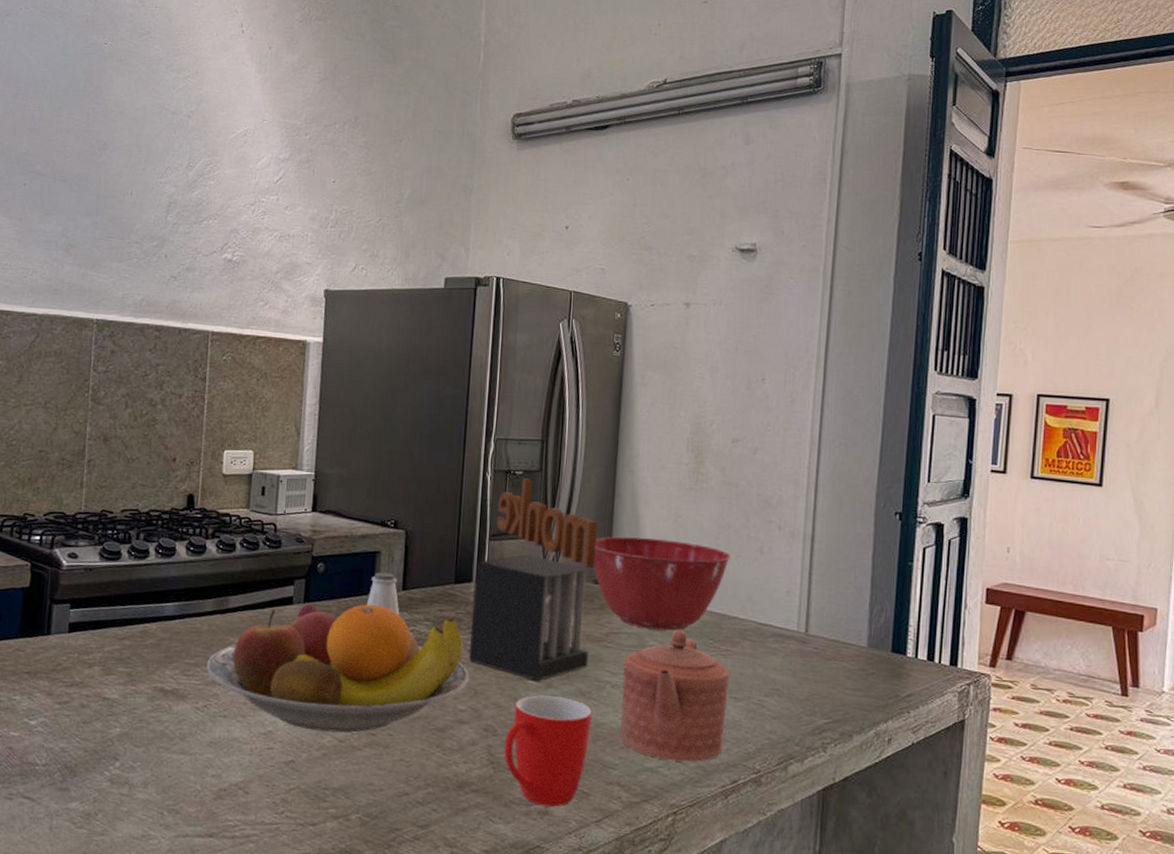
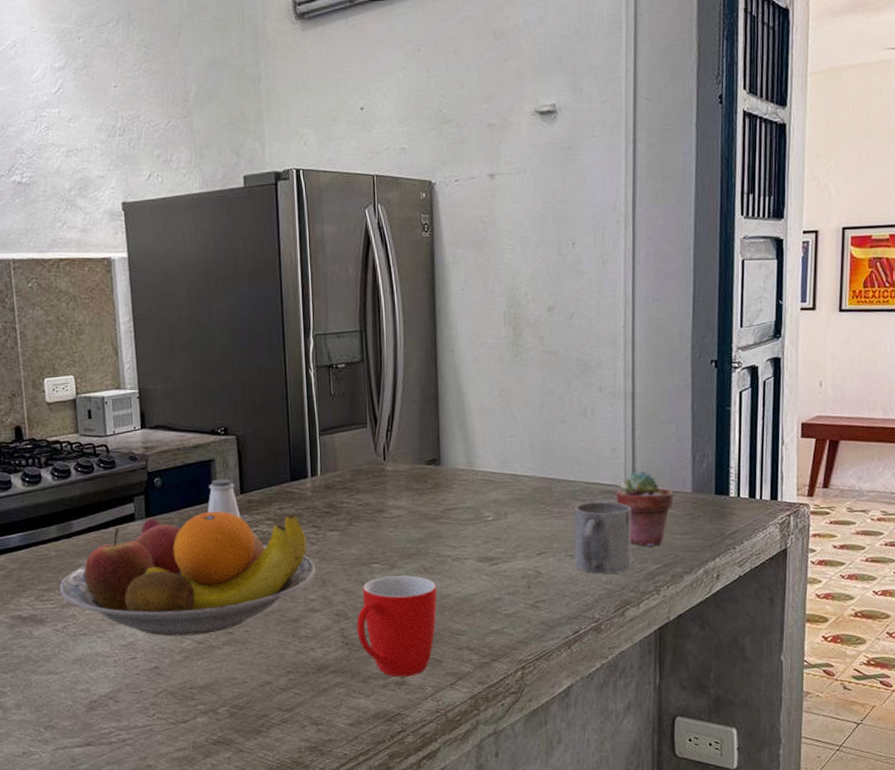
knife block: present [469,478,597,681] -> none [309,370,428,564]
mixing bowl: present [593,536,731,631] -> none [423,413,556,502]
teapot: present [620,629,730,762] -> none [462,498,564,621]
mug: none [739,644,803,723] -> present [574,502,632,574]
potted succulent: none [786,617,848,699] -> present [615,470,673,546]

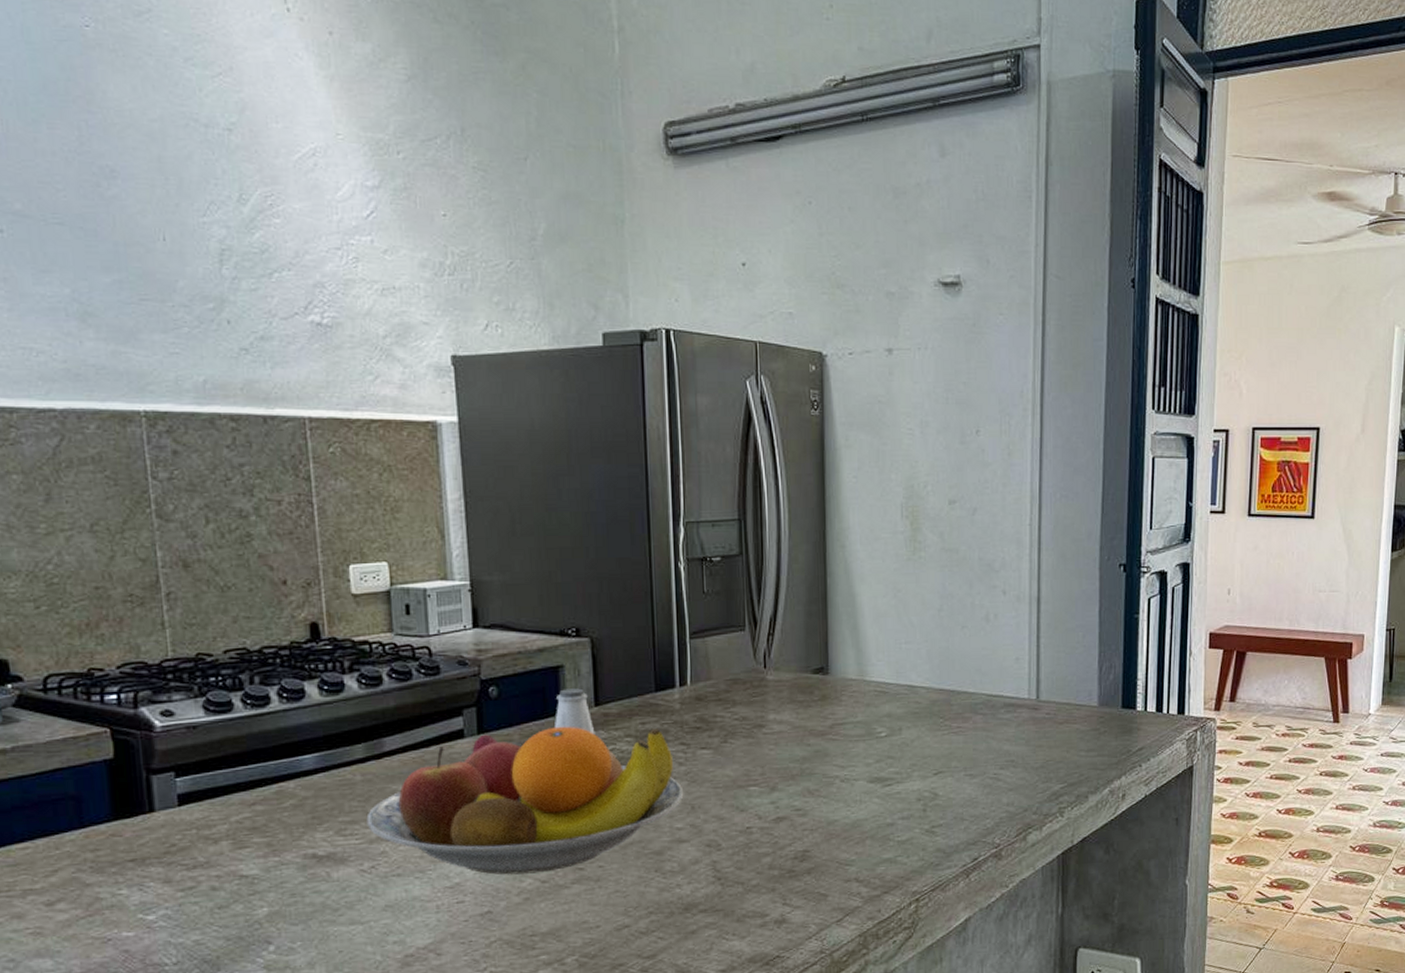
mug: present [356,575,437,677] -> none [730,799,823,915]
mug: present [574,502,632,574] -> none [974,716,1035,795]
potted succulent: present [615,470,673,546] -> none [1018,682,1079,764]

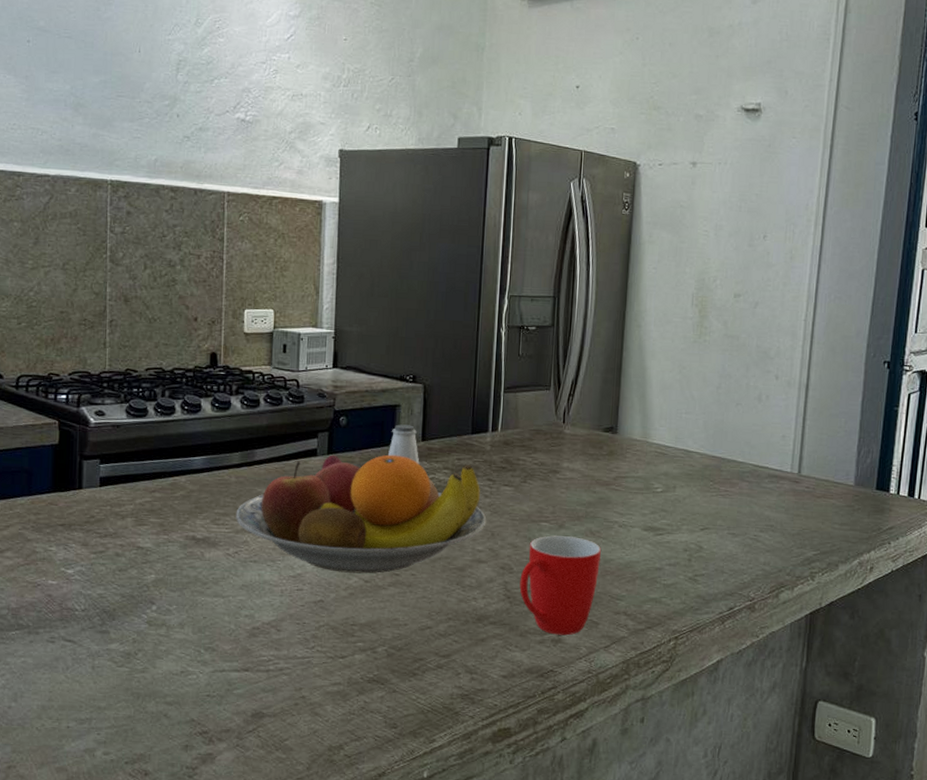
mug: none [730,799,823,915] -> present [519,535,601,636]

